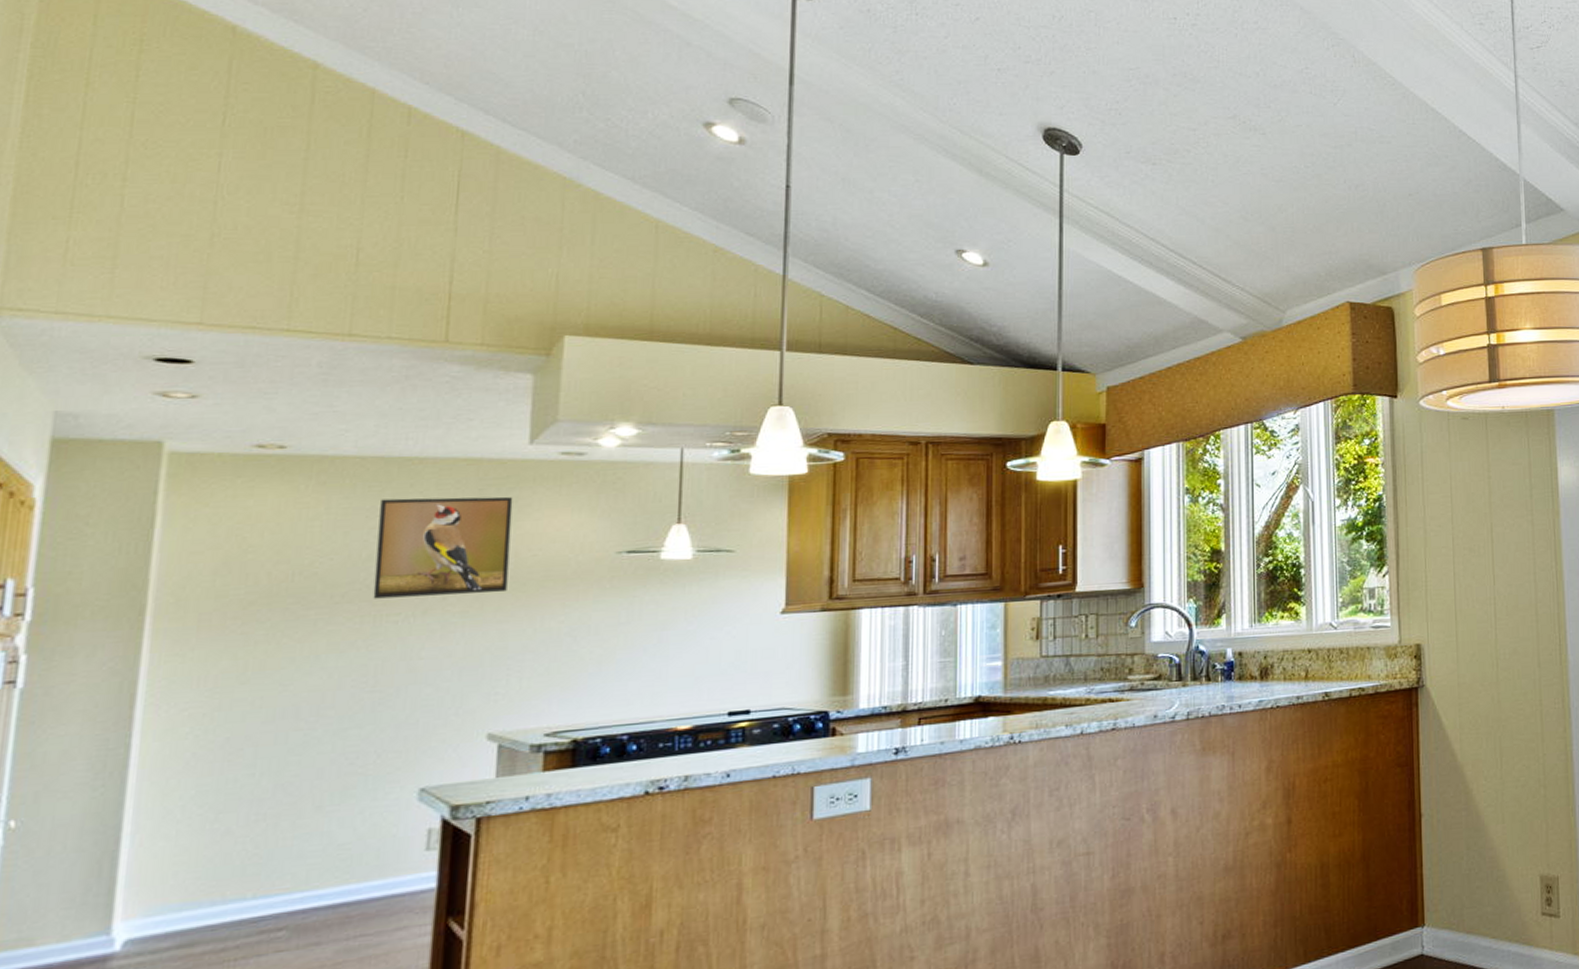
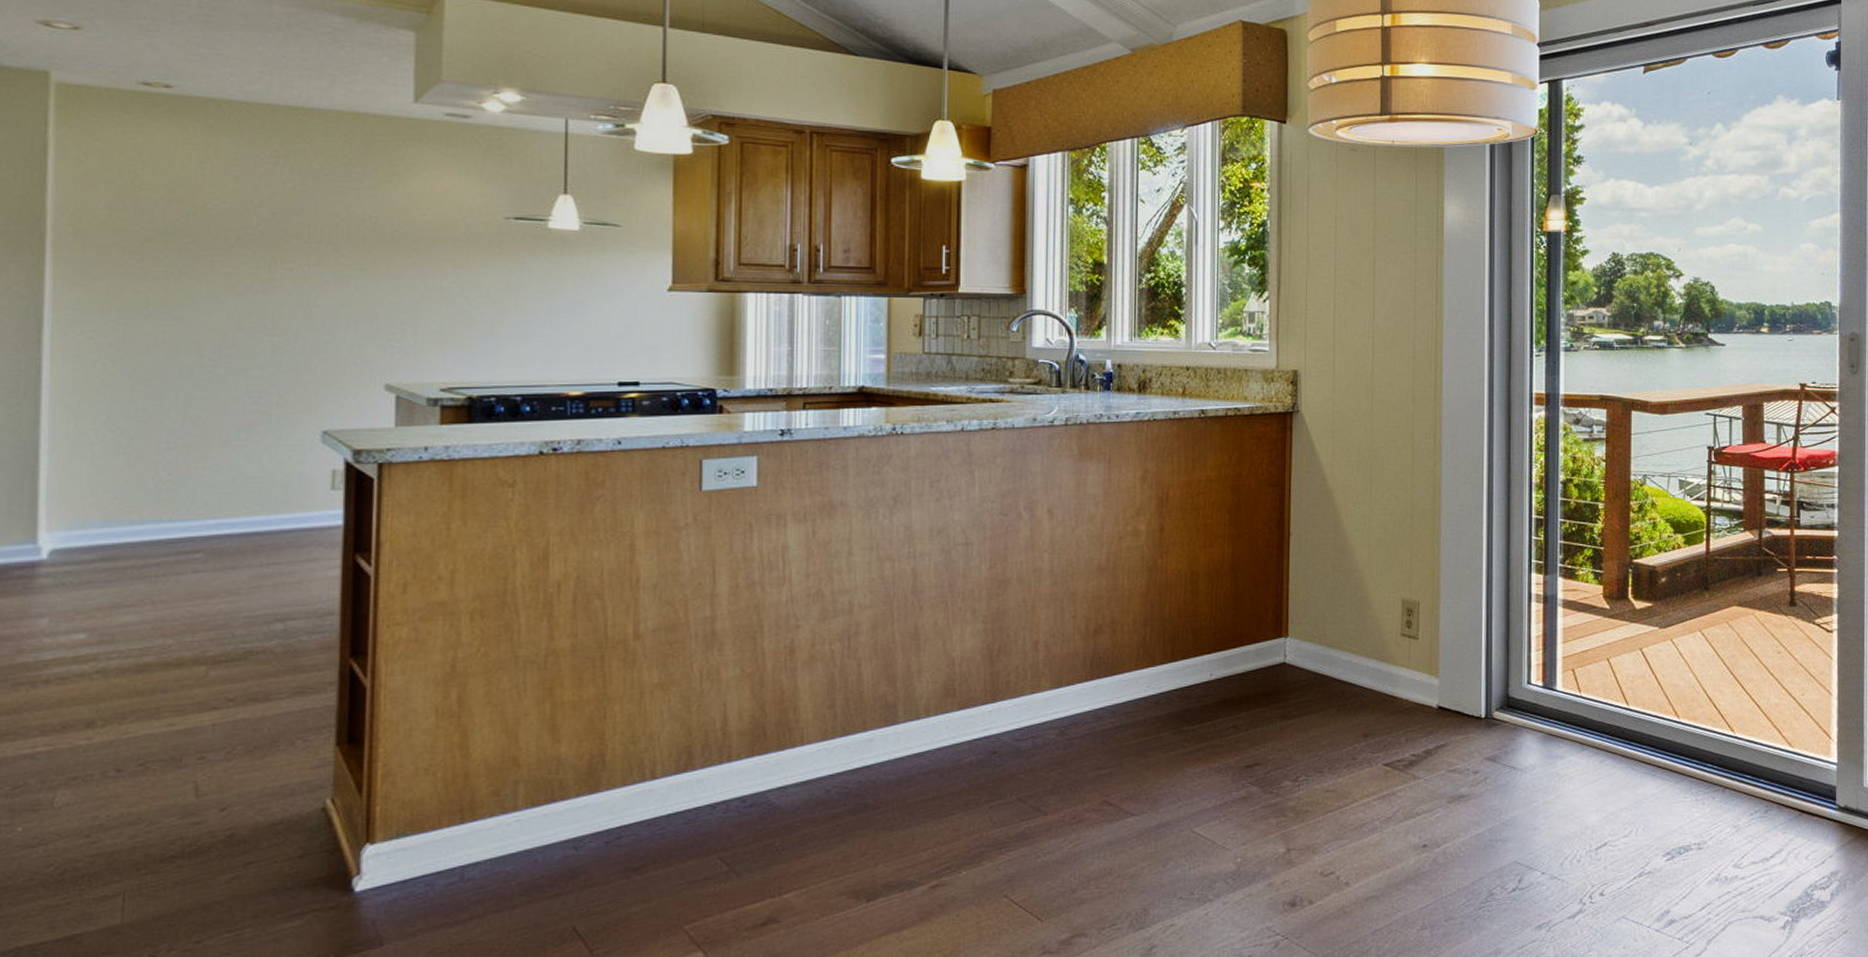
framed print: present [373,496,513,599] -> none [267,147,400,247]

